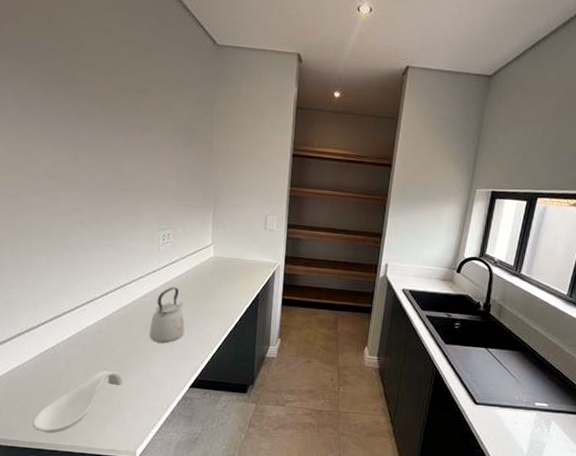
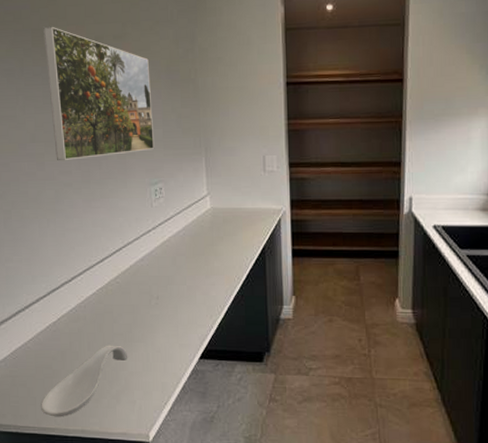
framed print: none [67,71,169,199] -> present [43,26,155,160]
kettle: present [149,287,185,343] -> none [150,246,188,311]

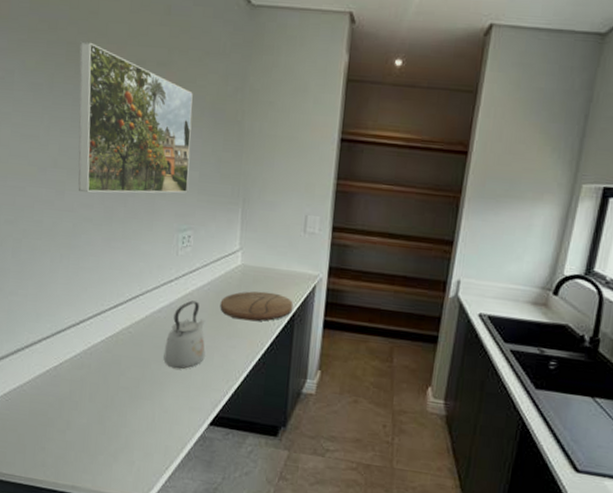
spoon rest: present [41,345,128,417] -> none [30,398,132,470]
kettle: none [150,246,188,311] -> present [163,300,206,369]
cutting board: none [196,230,263,258] -> present [220,291,293,321]

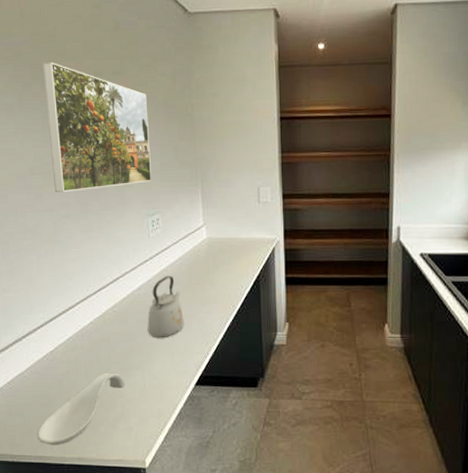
spoon rest: none [30,398,132,470] -> present [37,373,125,446]
cutting board: present [220,291,293,321] -> none [192,259,257,287]

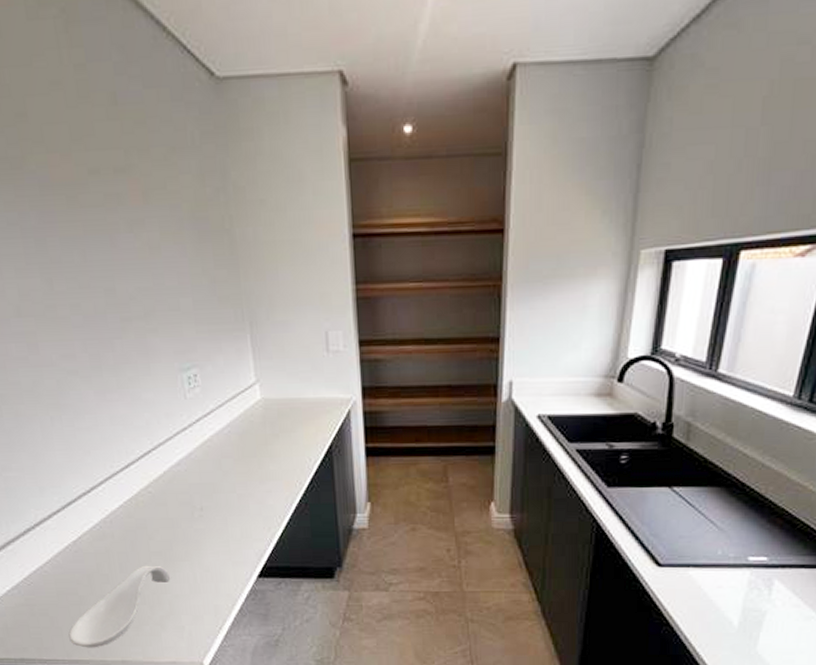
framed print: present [43,62,152,192] -> none [13,153,184,340]
kettle: present [147,276,184,339] -> none [192,447,239,524]

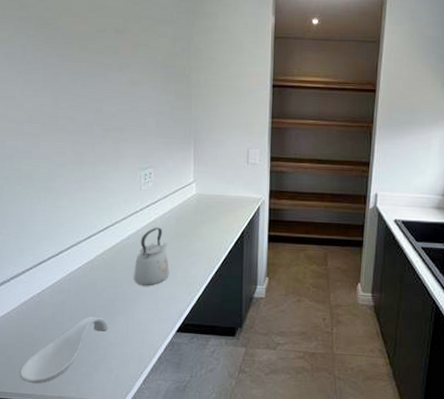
kettle: none [192,447,239,524] -> present [134,227,170,286]

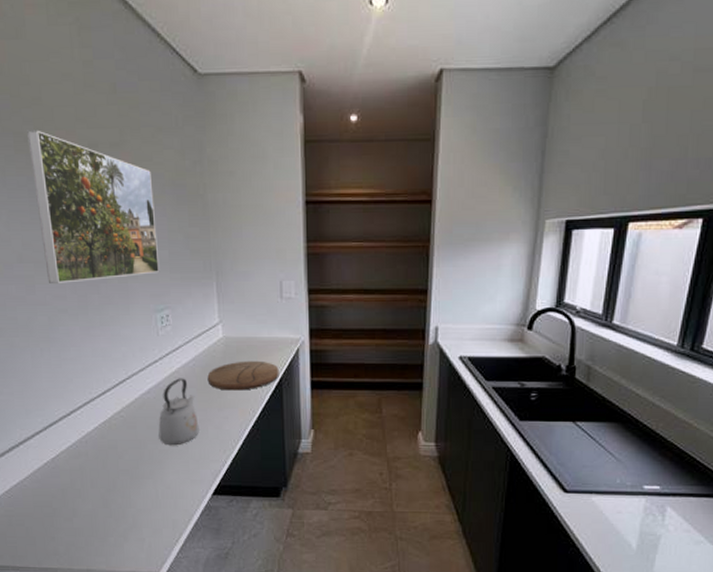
spoon rest: present [19,316,109,384] -> none [41,482,136,557]
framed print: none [47,16,148,142] -> present [27,130,160,283]
cutting board: none [180,215,242,241] -> present [207,360,279,391]

